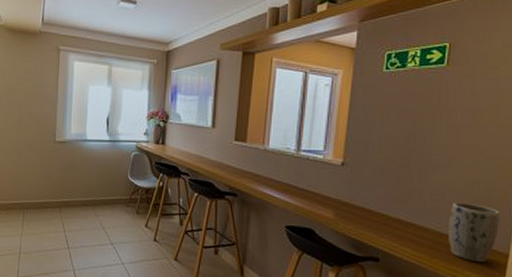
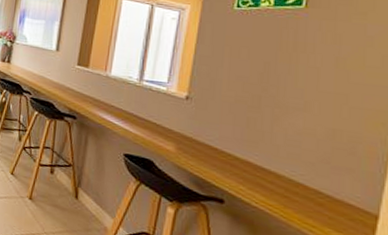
plant pot: present [448,202,500,263] -> none [305,150,367,221]

